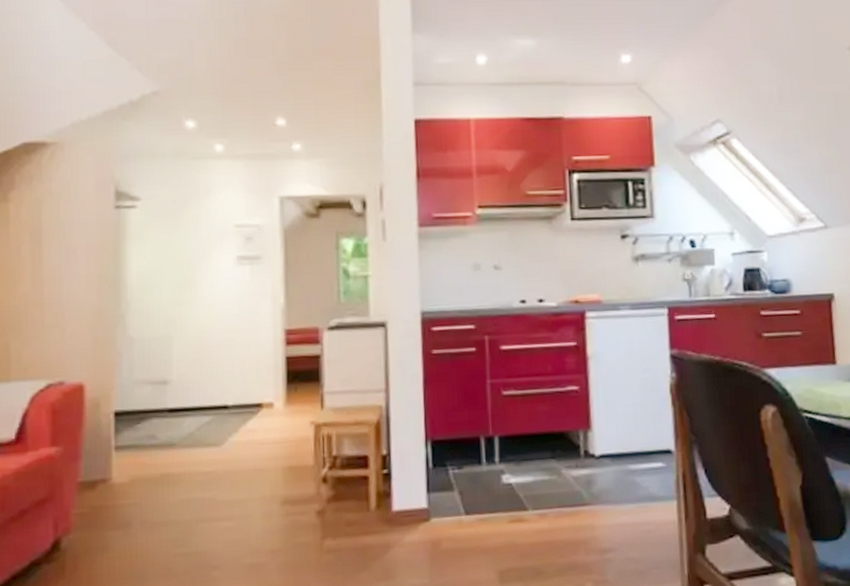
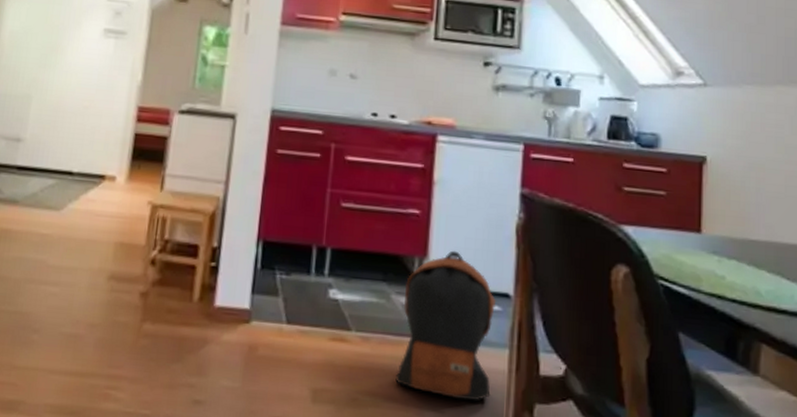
backpack: none [573,418,665,555] -> present [395,250,497,402]

